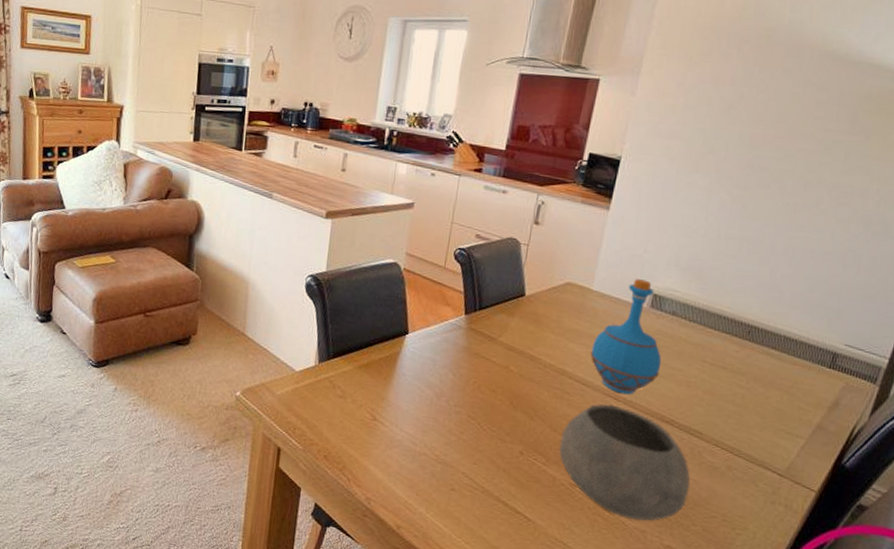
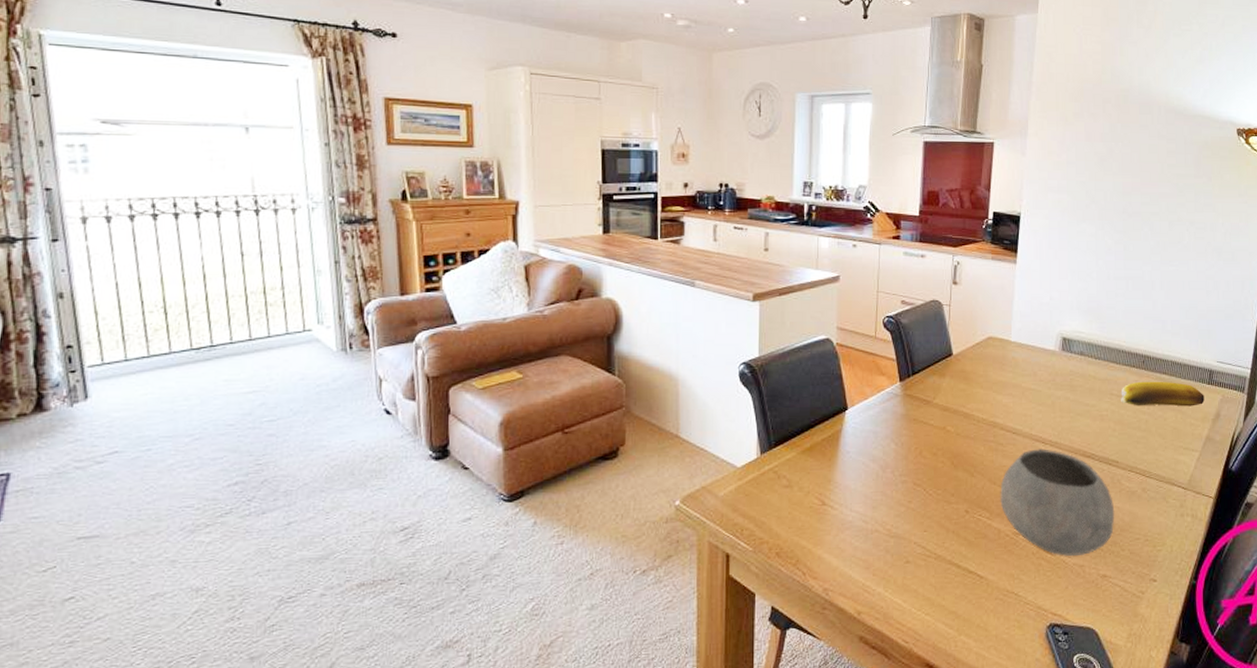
bottle: present [590,279,662,395] -> none [1016,325,1077,437]
banana: none [714,352,822,390] -> present [1121,381,1204,407]

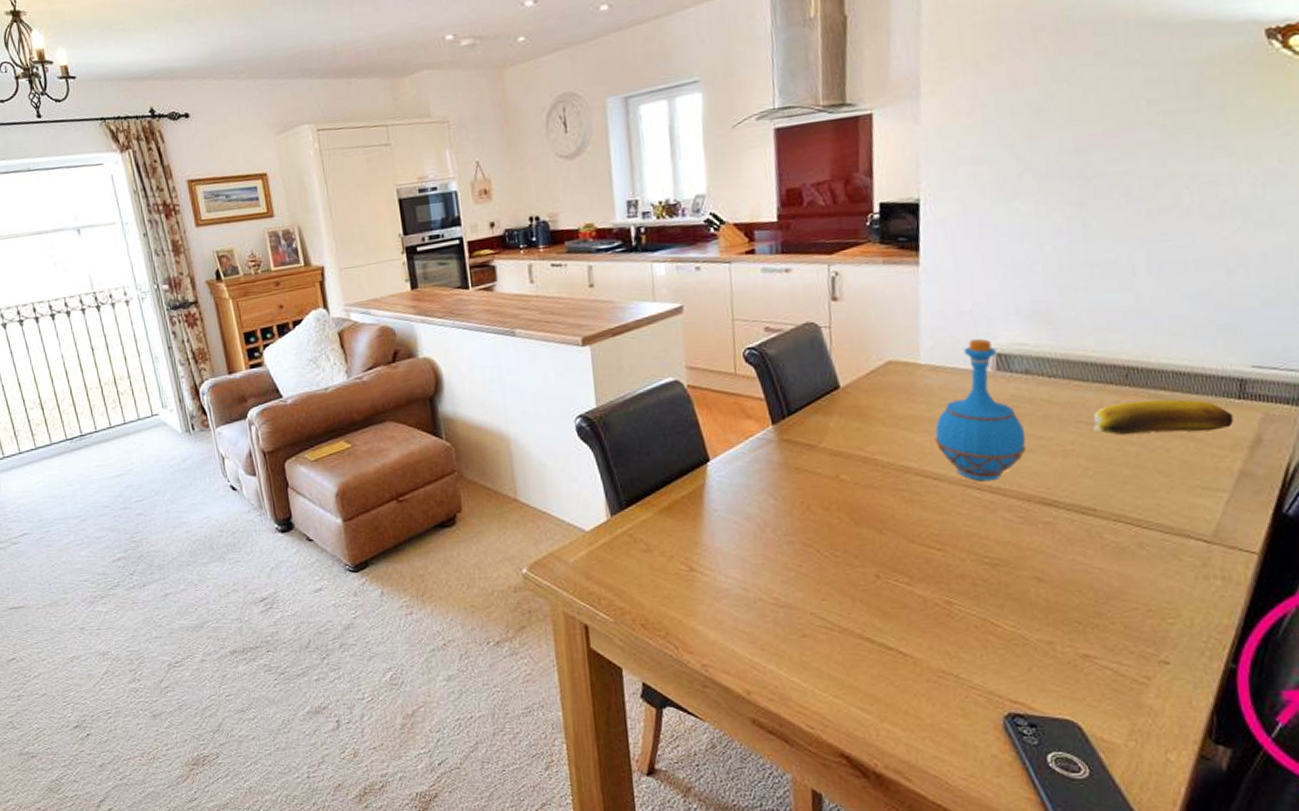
bowl: present [1000,449,1115,556] -> none [921,496,1097,630]
bottle: none [1016,325,1077,437] -> present [934,339,1026,482]

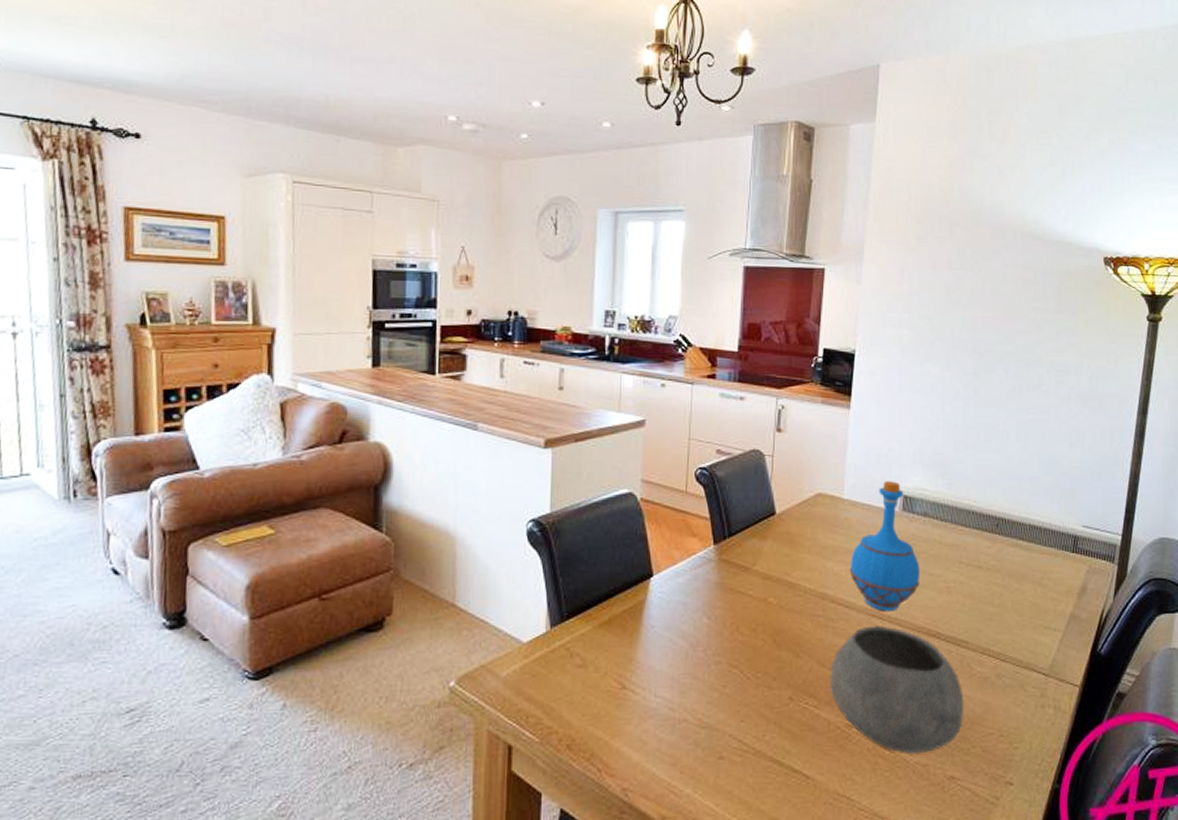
bowl: none [921,496,1097,630] -> present [830,625,964,753]
banana: present [1093,399,1234,435] -> none [971,548,1068,578]

